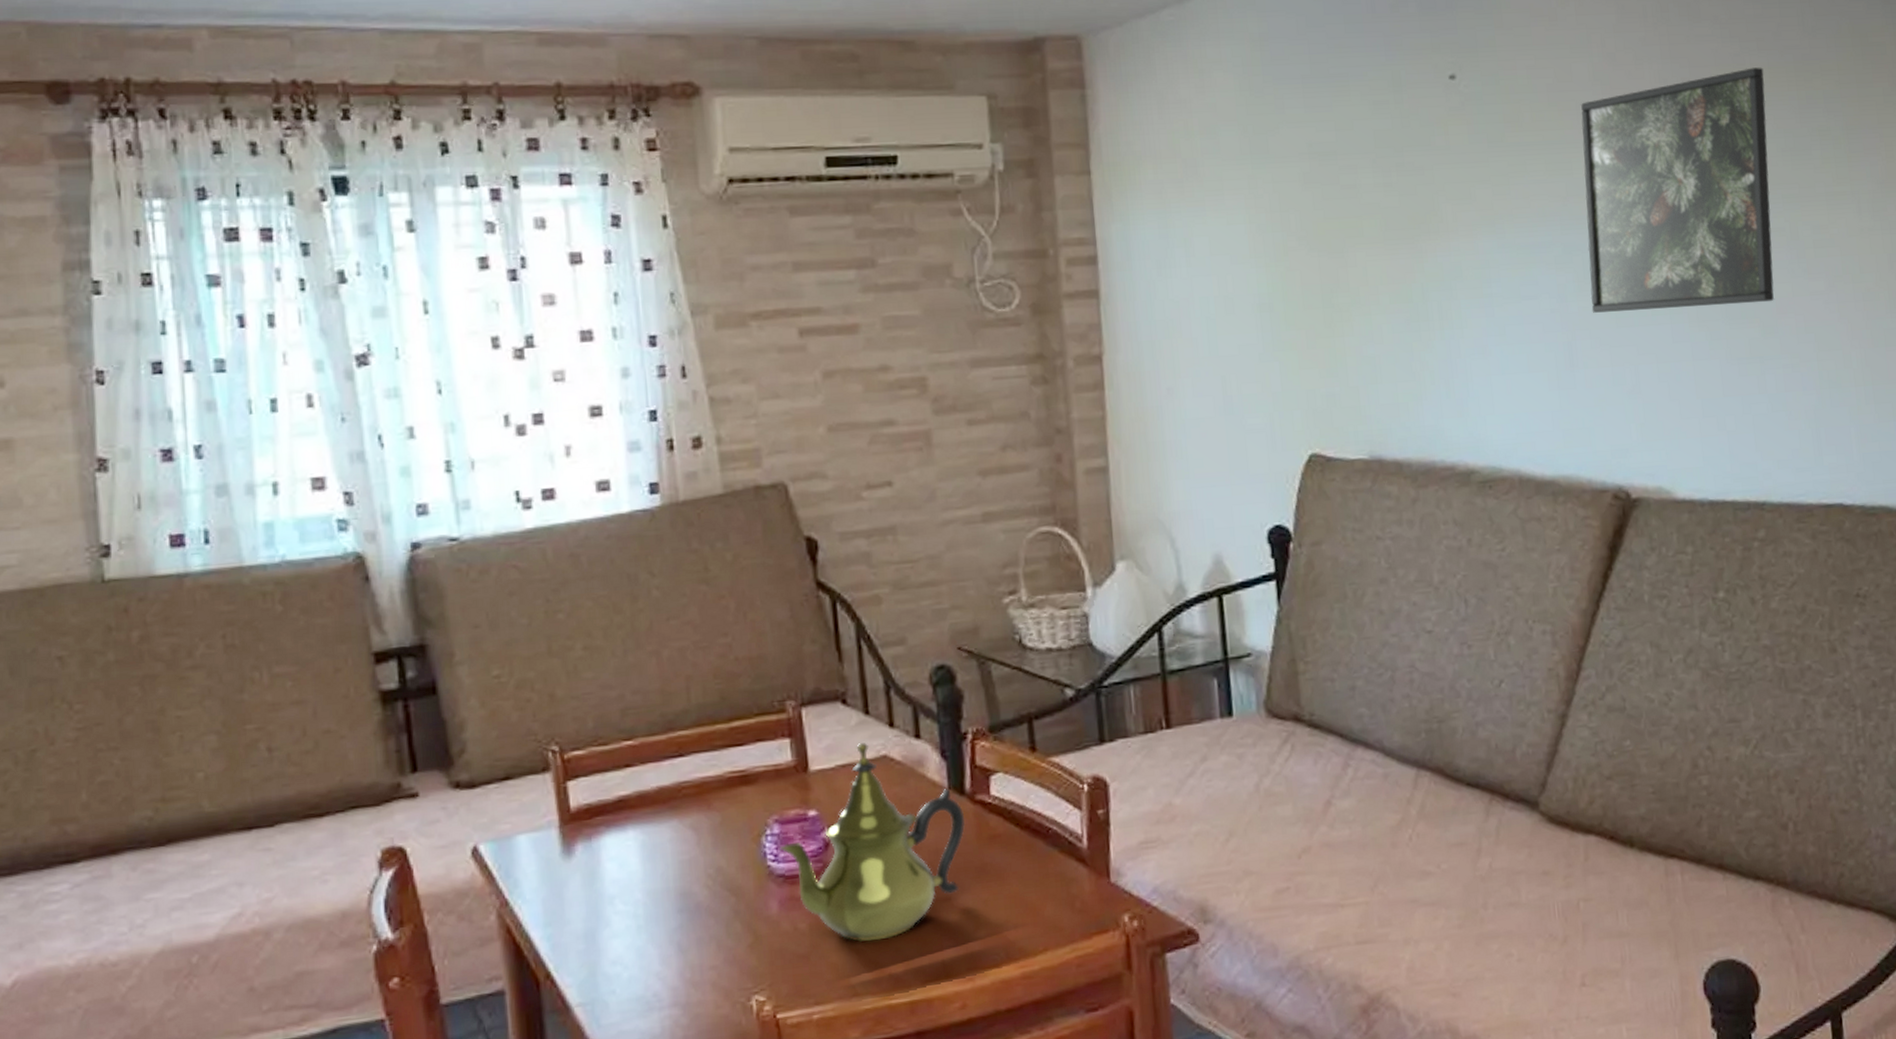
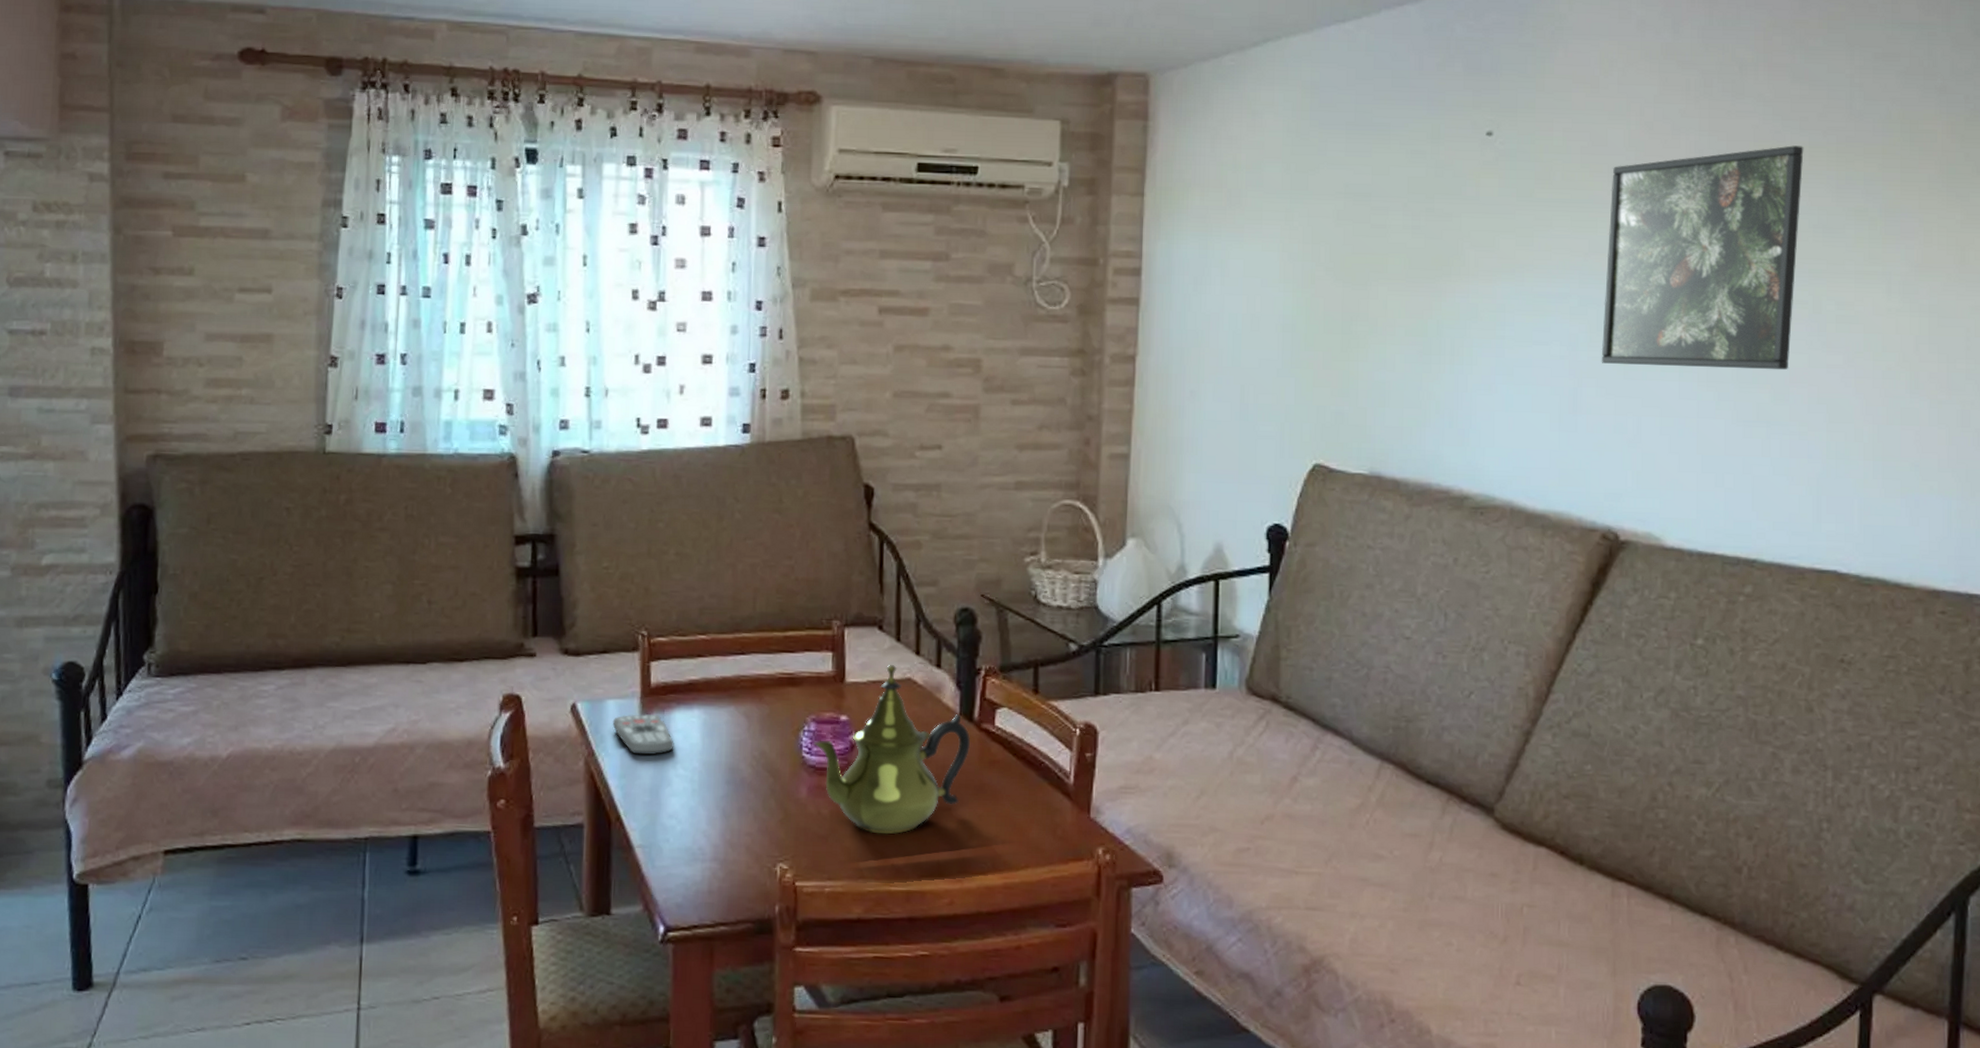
remote control: none [527,844,609,896] -> present [612,713,674,756]

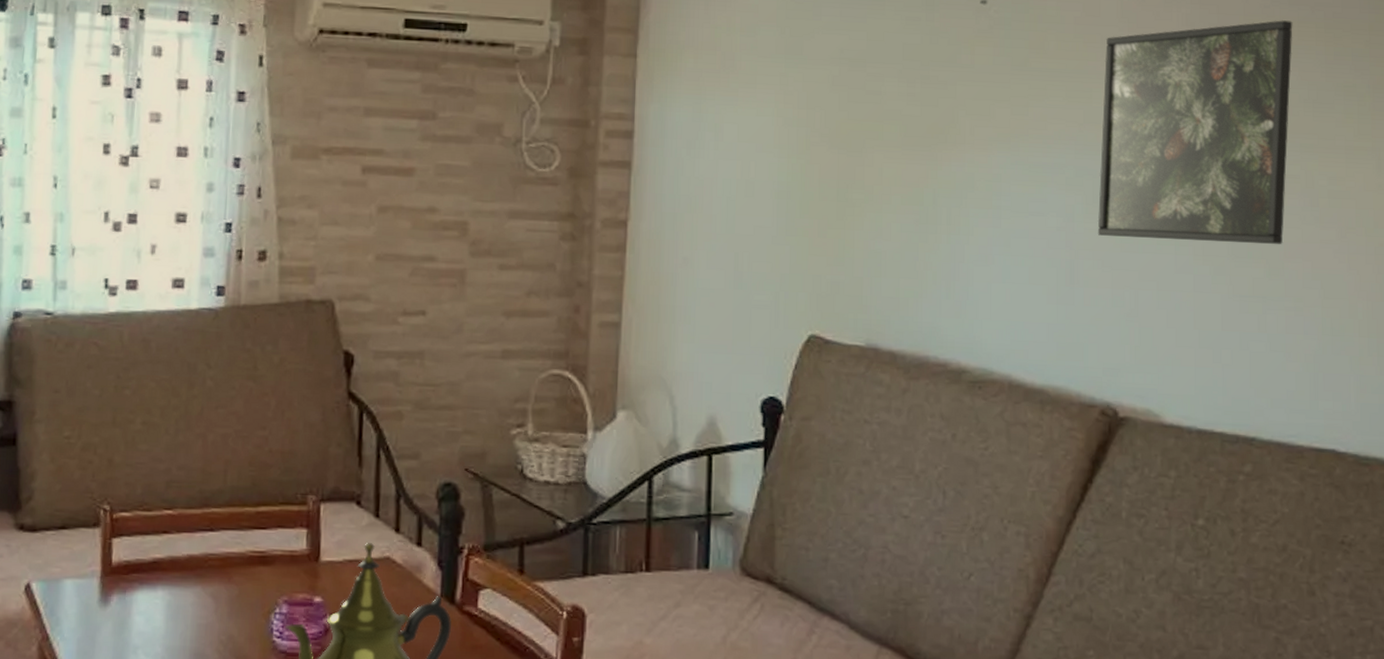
remote control: present [612,713,674,756] -> none [69,594,136,640]

